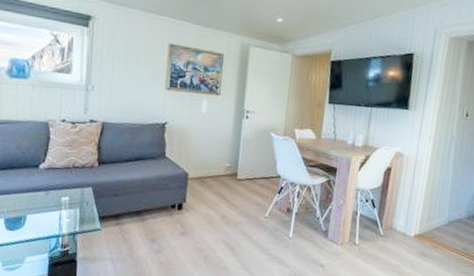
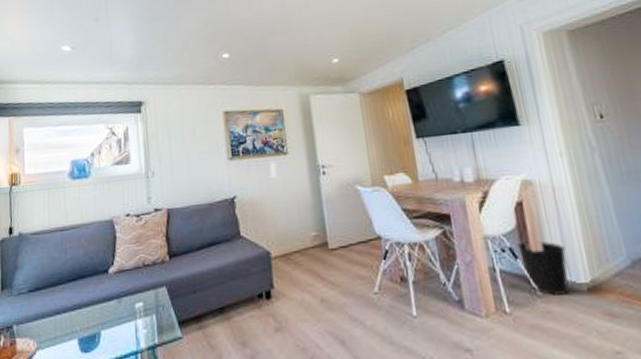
wastebasket: none [377,197,410,237] -> present [518,241,570,296]

